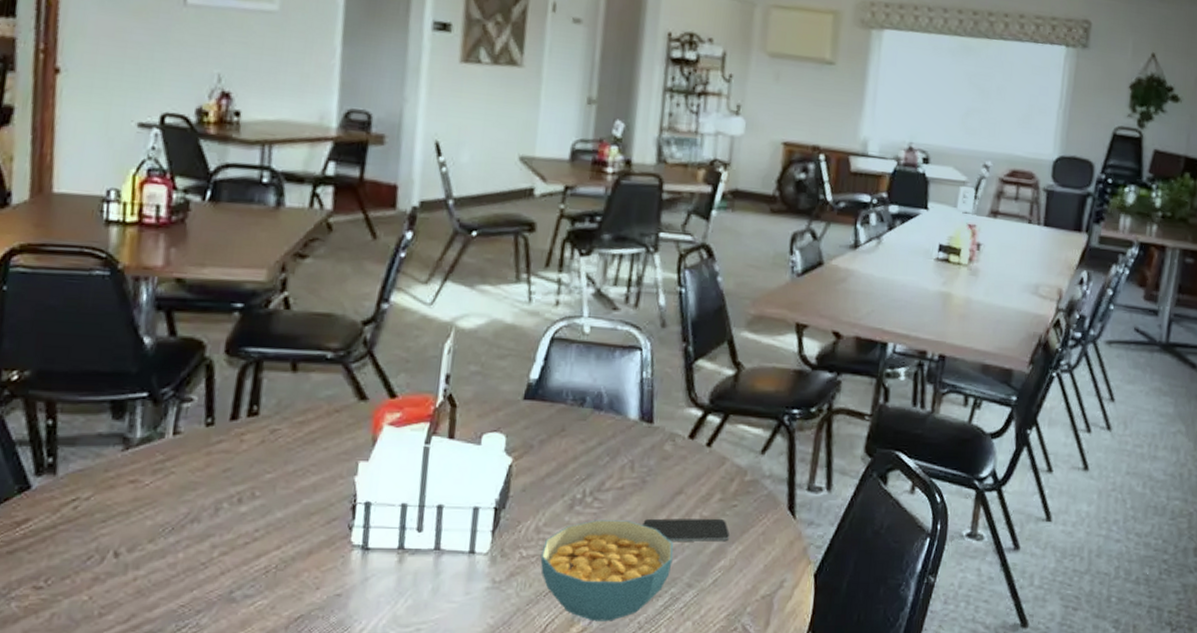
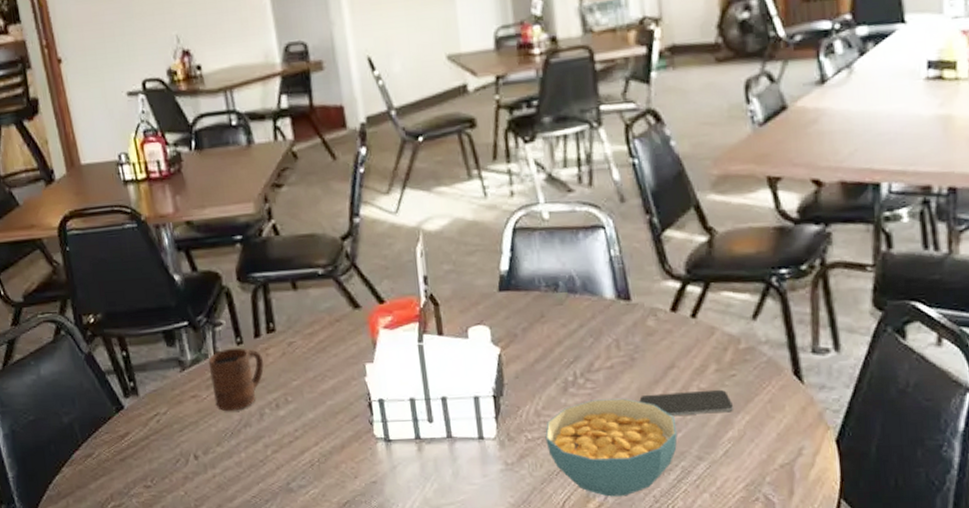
cup: none [159,429,235,503] -> present [208,347,264,412]

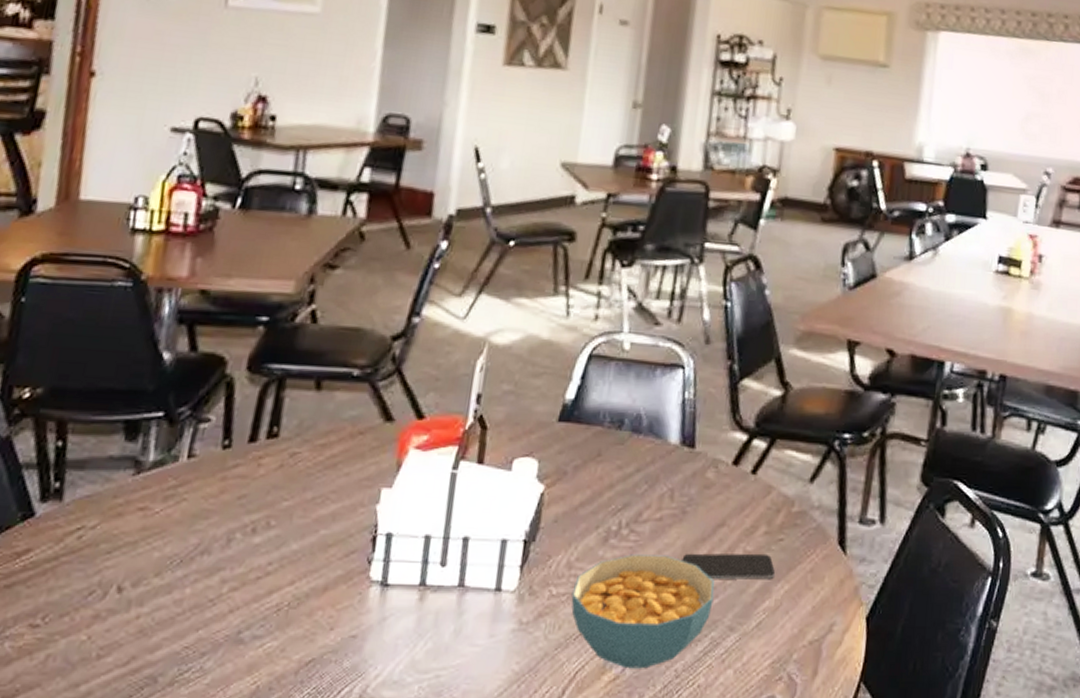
cup: present [208,347,264,412] -> none [169,451,252,533]

